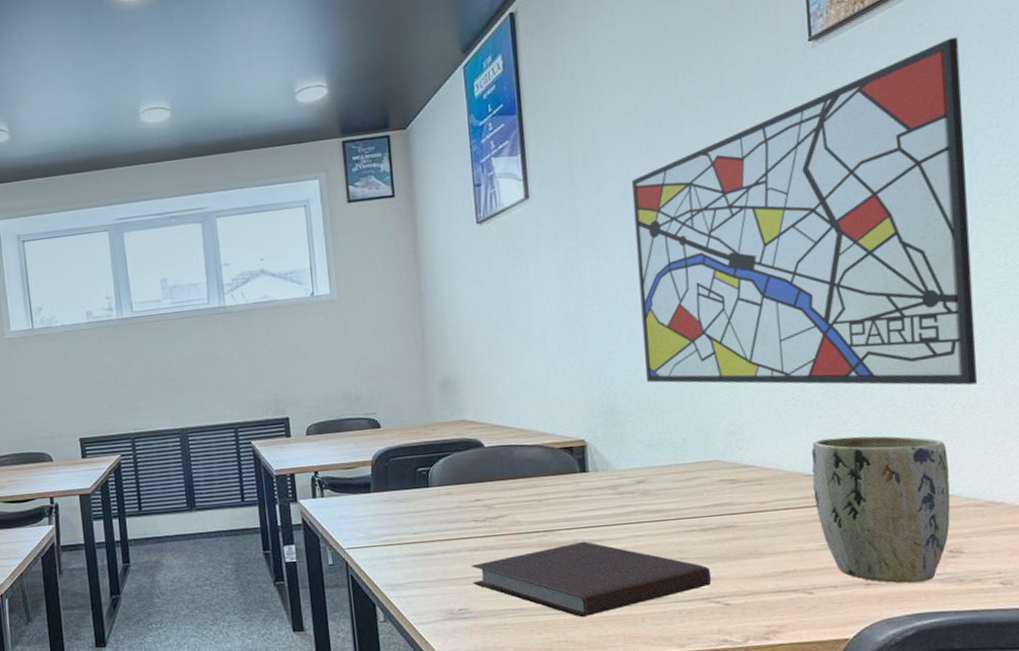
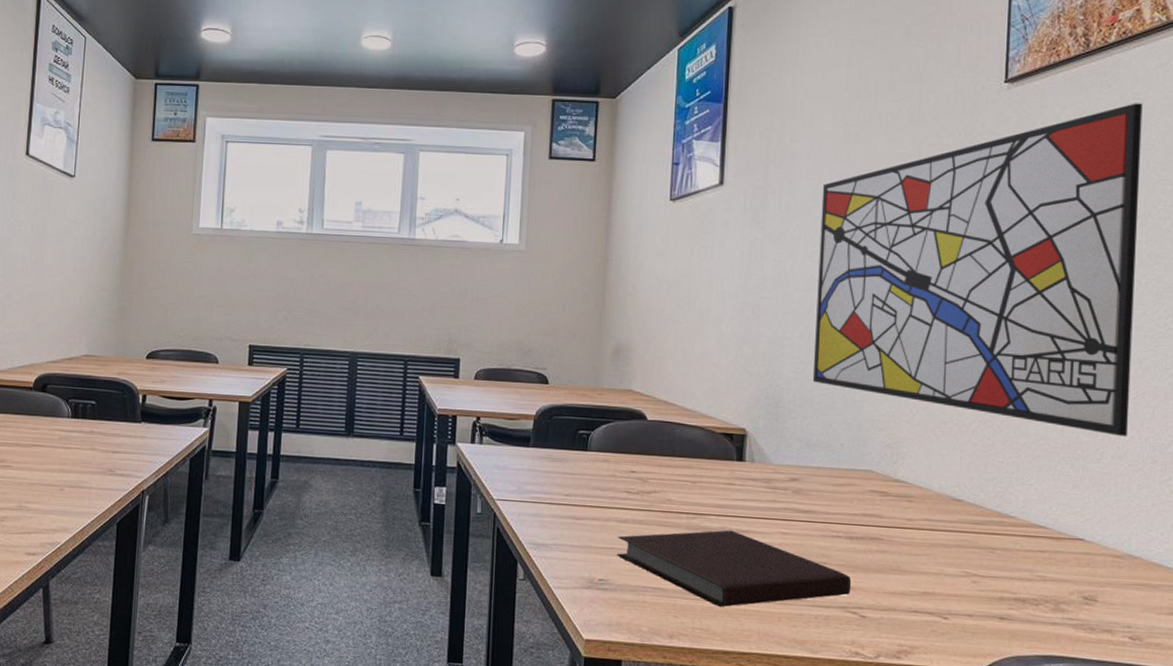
plant pot: present [811,435,951,583] -> none [960,466,1092,625]

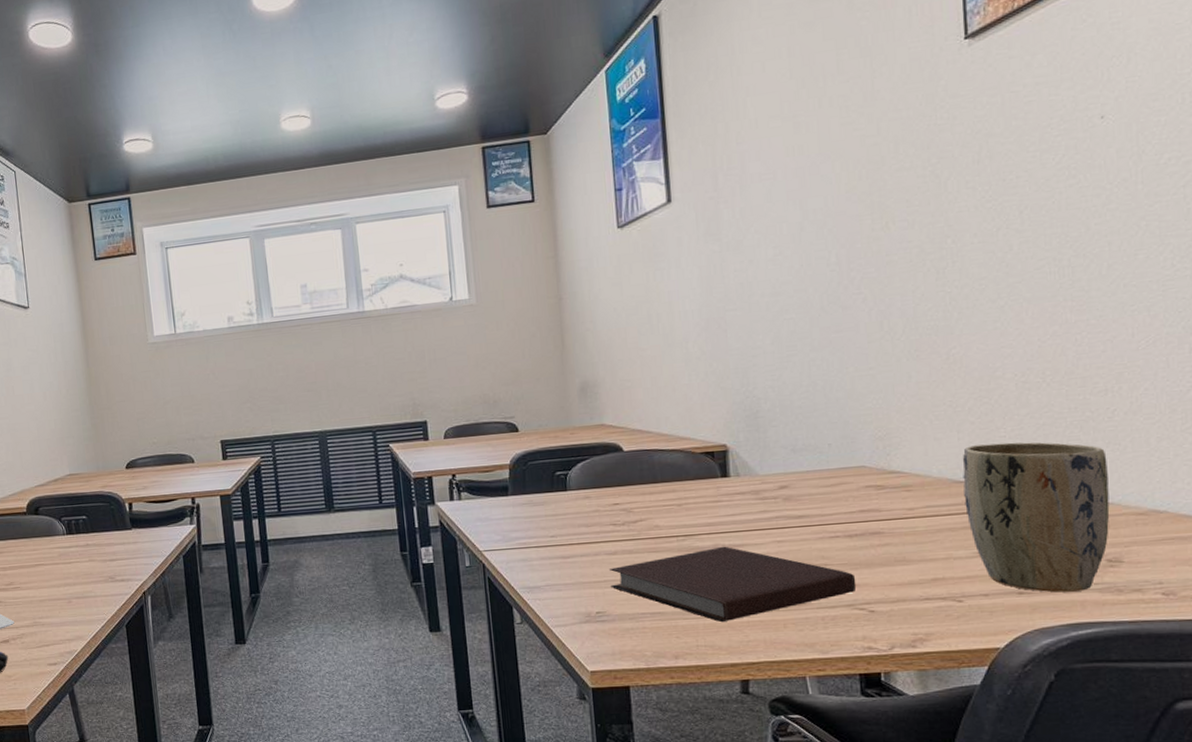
wall art: present [812,103,1143,436] -> none [777,32,1141,391]
plant pot: none [960,466,1092,625] -> present [962,442,1110,593]

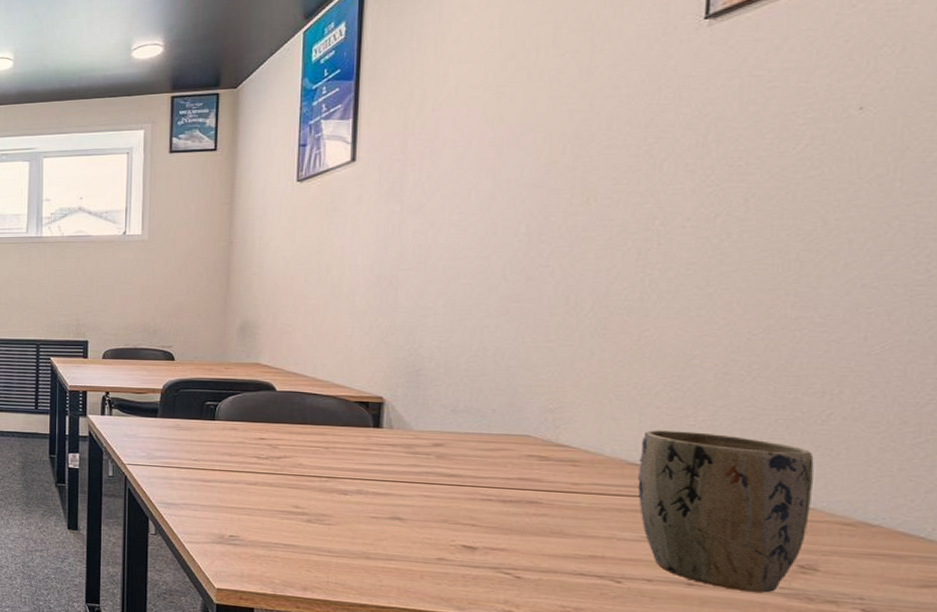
notebook: present [609,546,857,622] -> none [246,492,505,564]

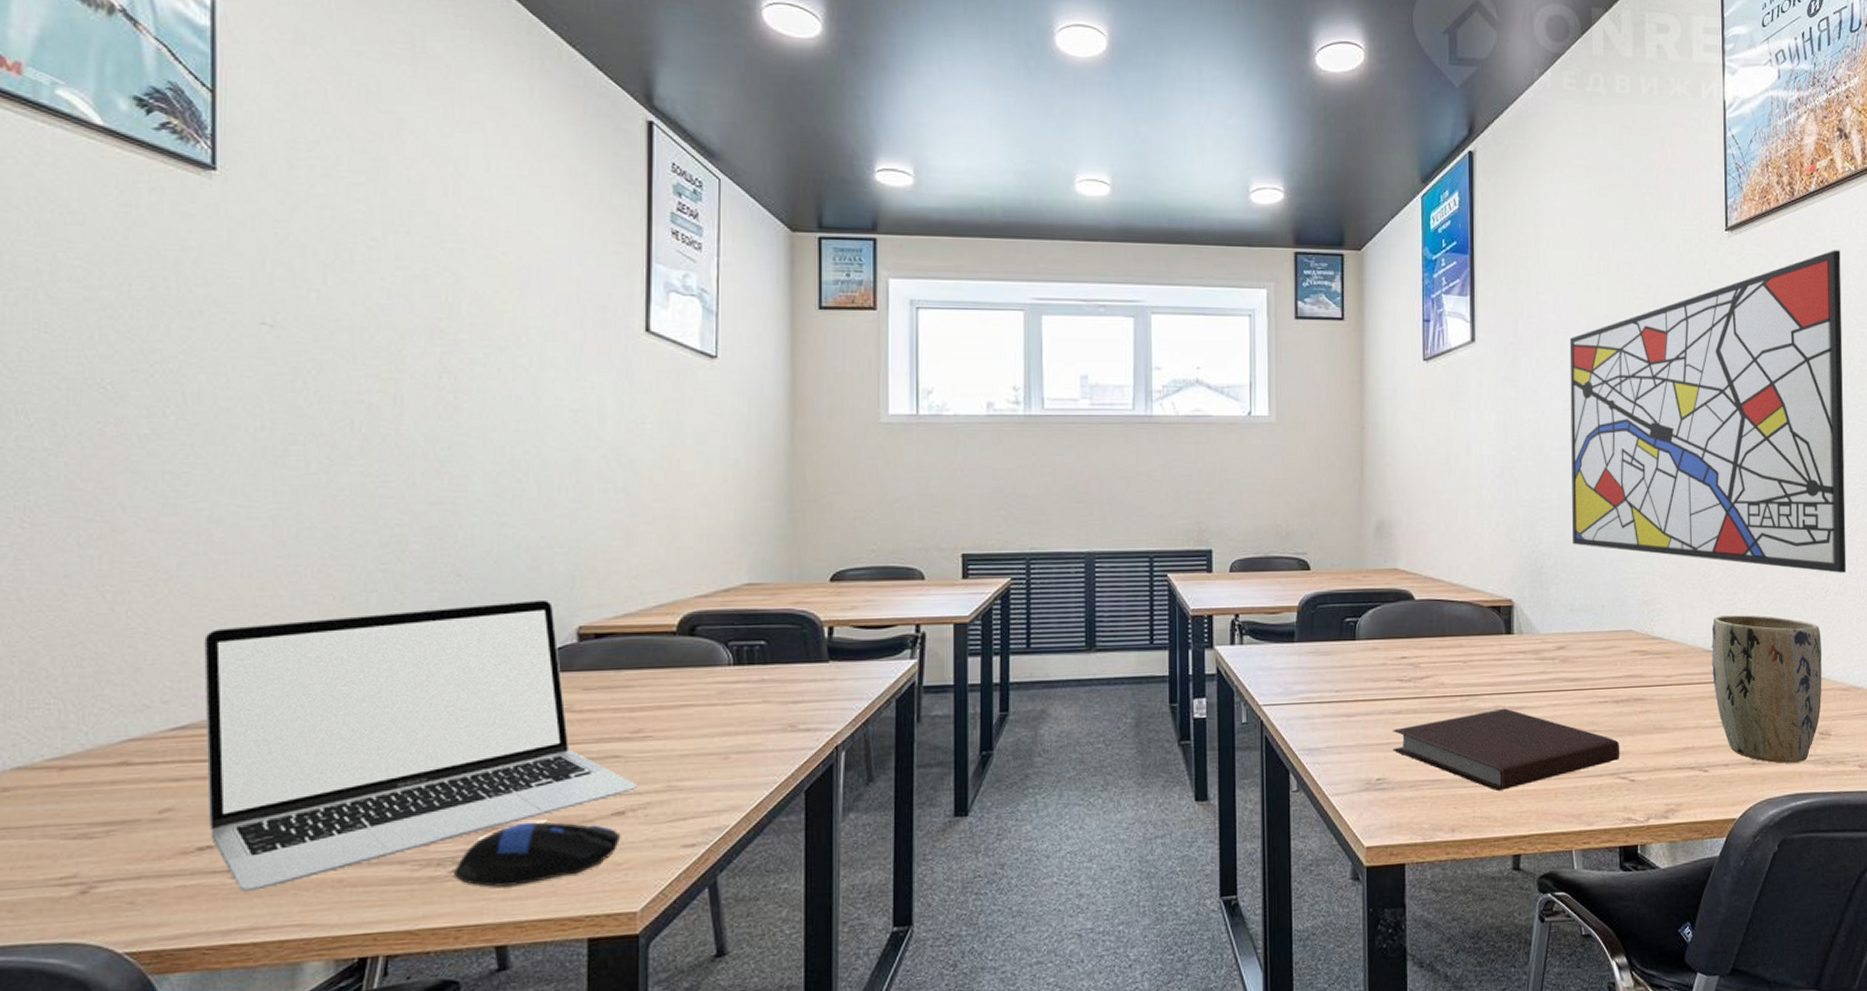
notebook: none [246,492,505,564] -> present [1392,708,1620,791]
wall art: none [458,20,902,396] -> present [1569,250,1847,573]

